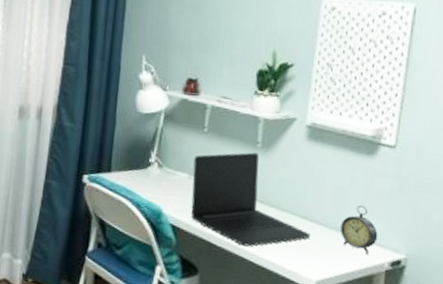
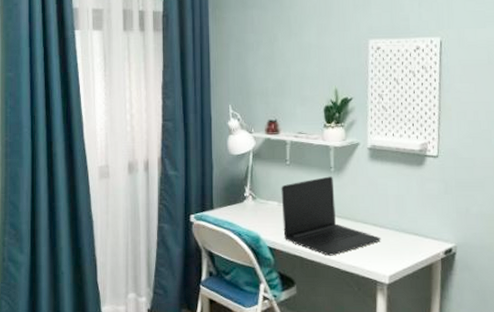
alarm clock: present [340,204,378,255] -> none [403,208,433,248]

